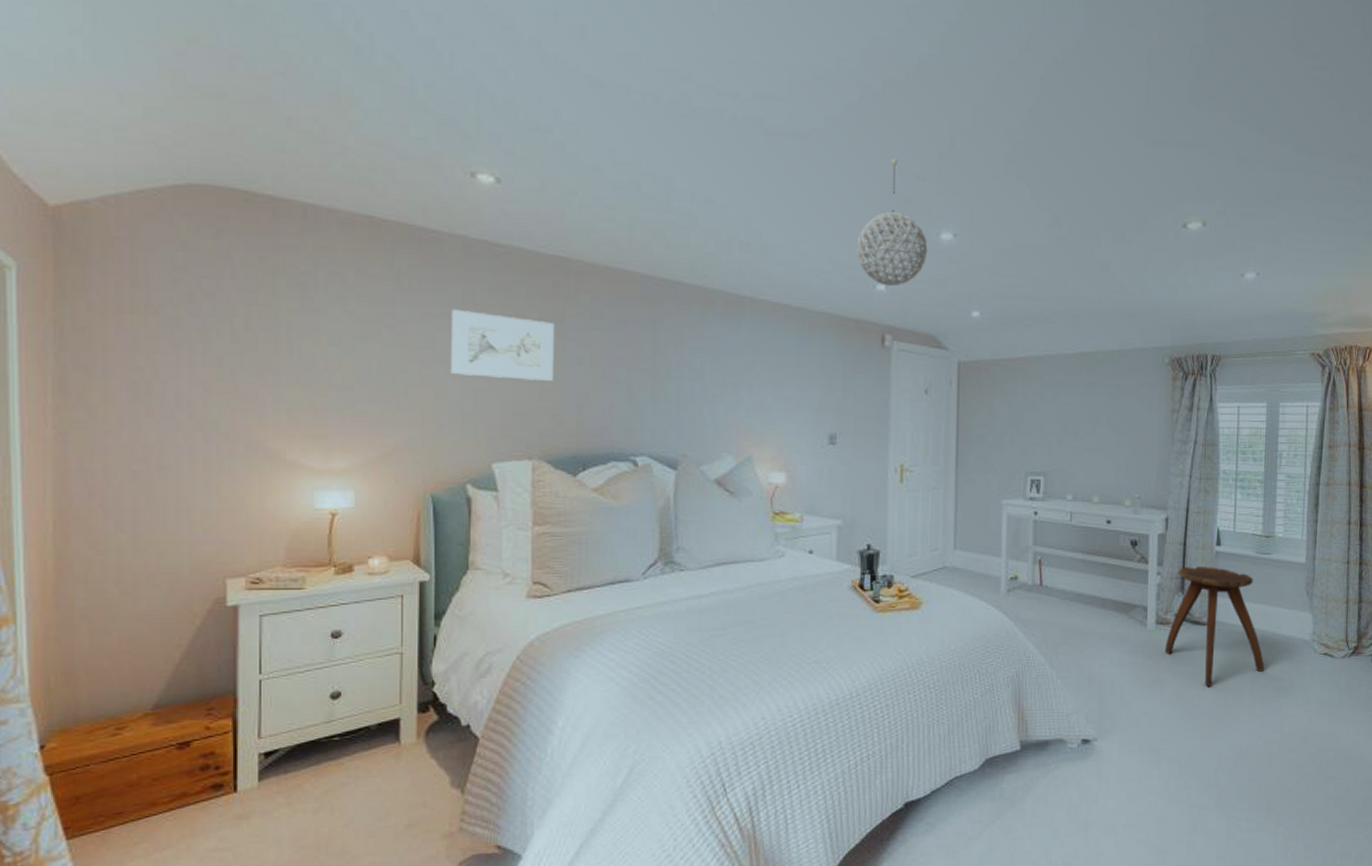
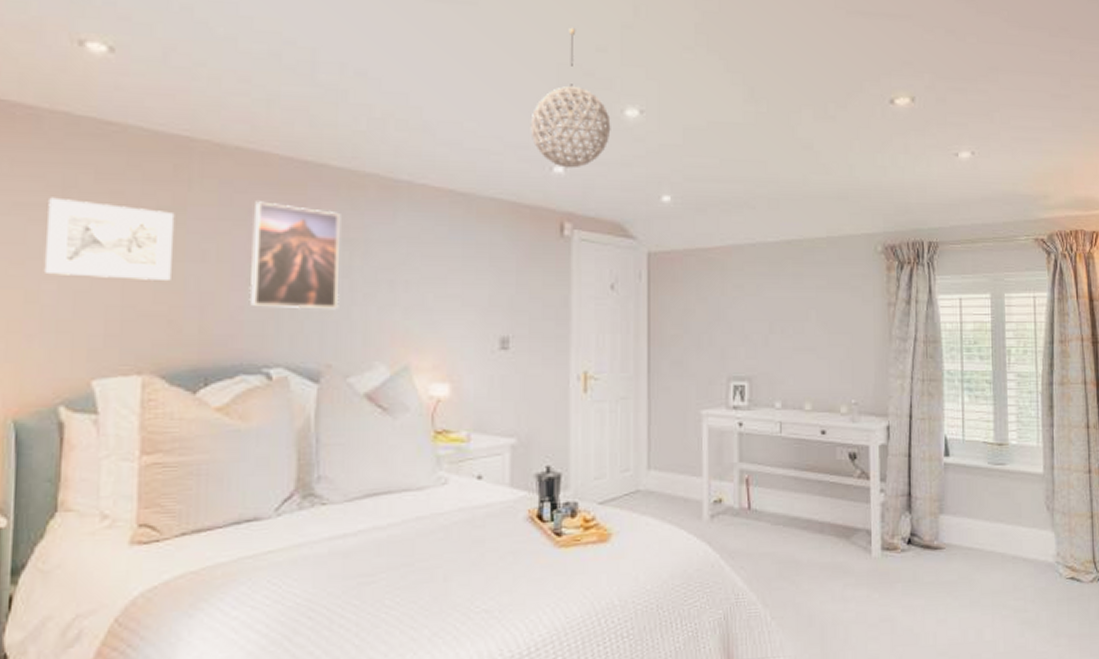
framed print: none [617,314,694,408] -> present [249,201,341,310]
stool: present [1164,567,1265,687] -> none [892,481,1006,623]

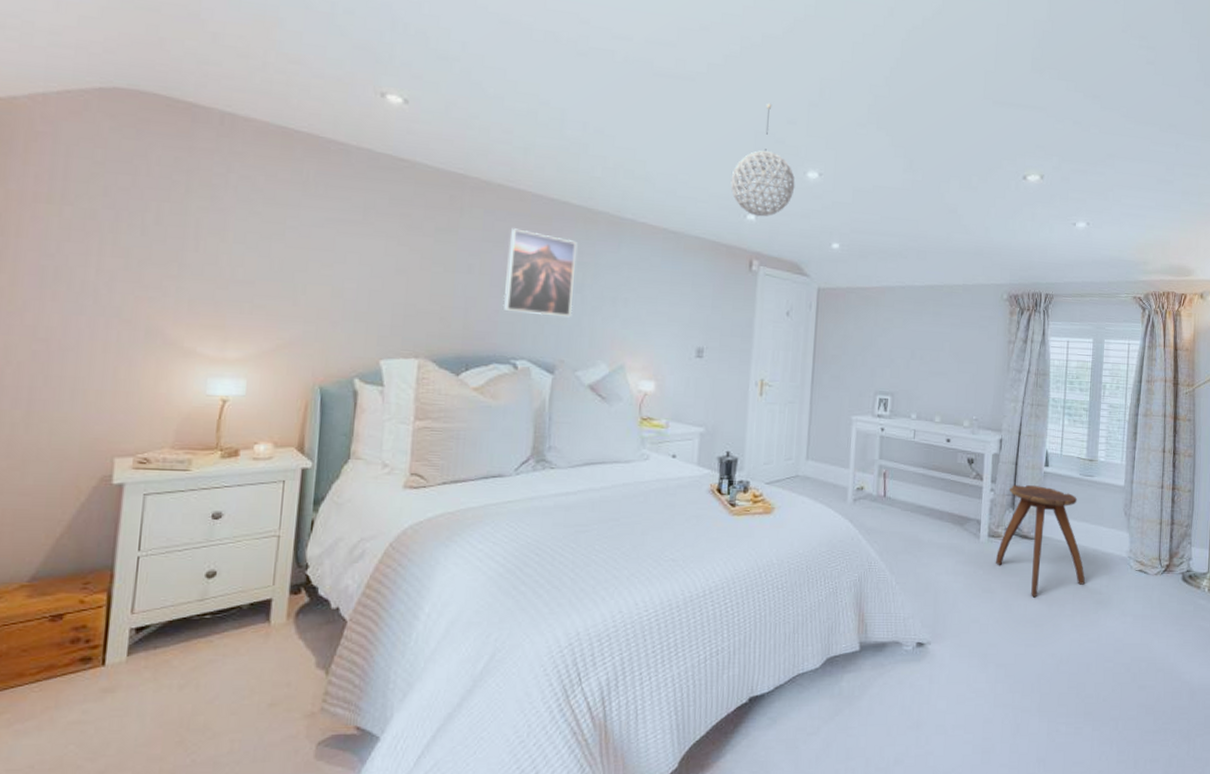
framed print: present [43,197,175,282] -> none [347,215,449,287]
stool: none [892,481,1006,623] -> present [995,485,1086,598]

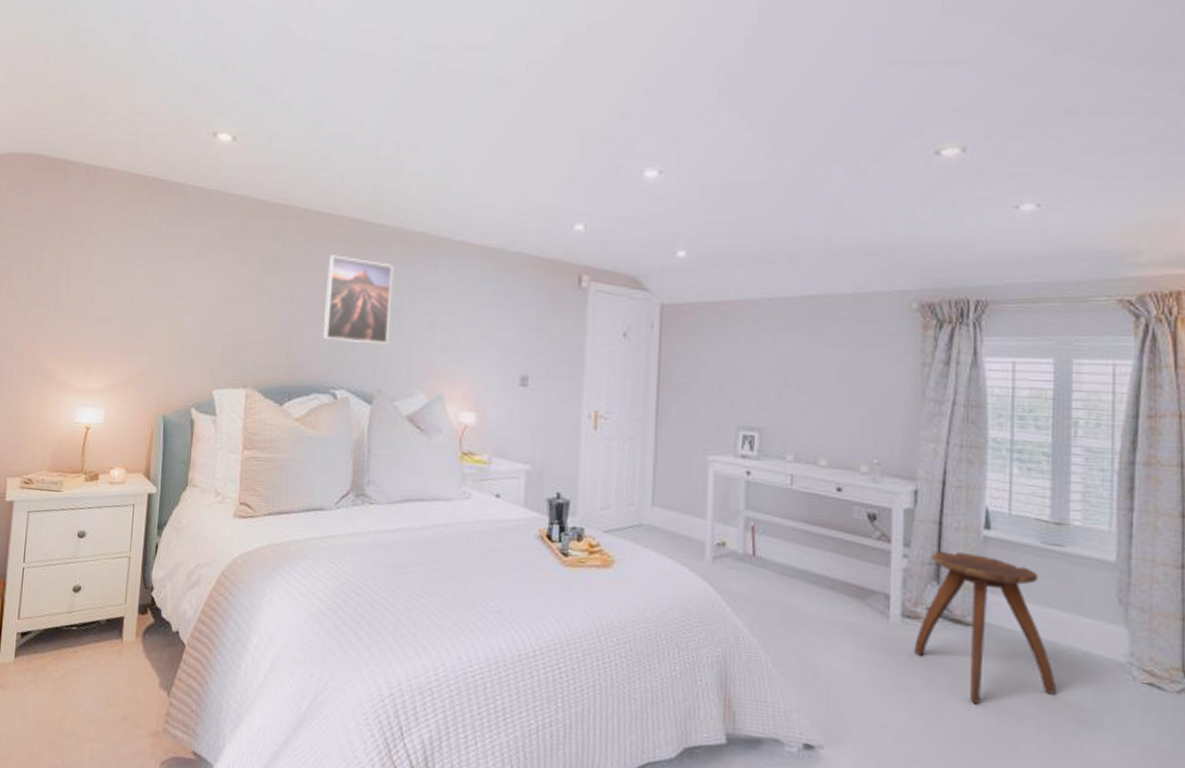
pendant light: present [730,103,795,217] -> none [555,97,630,226]

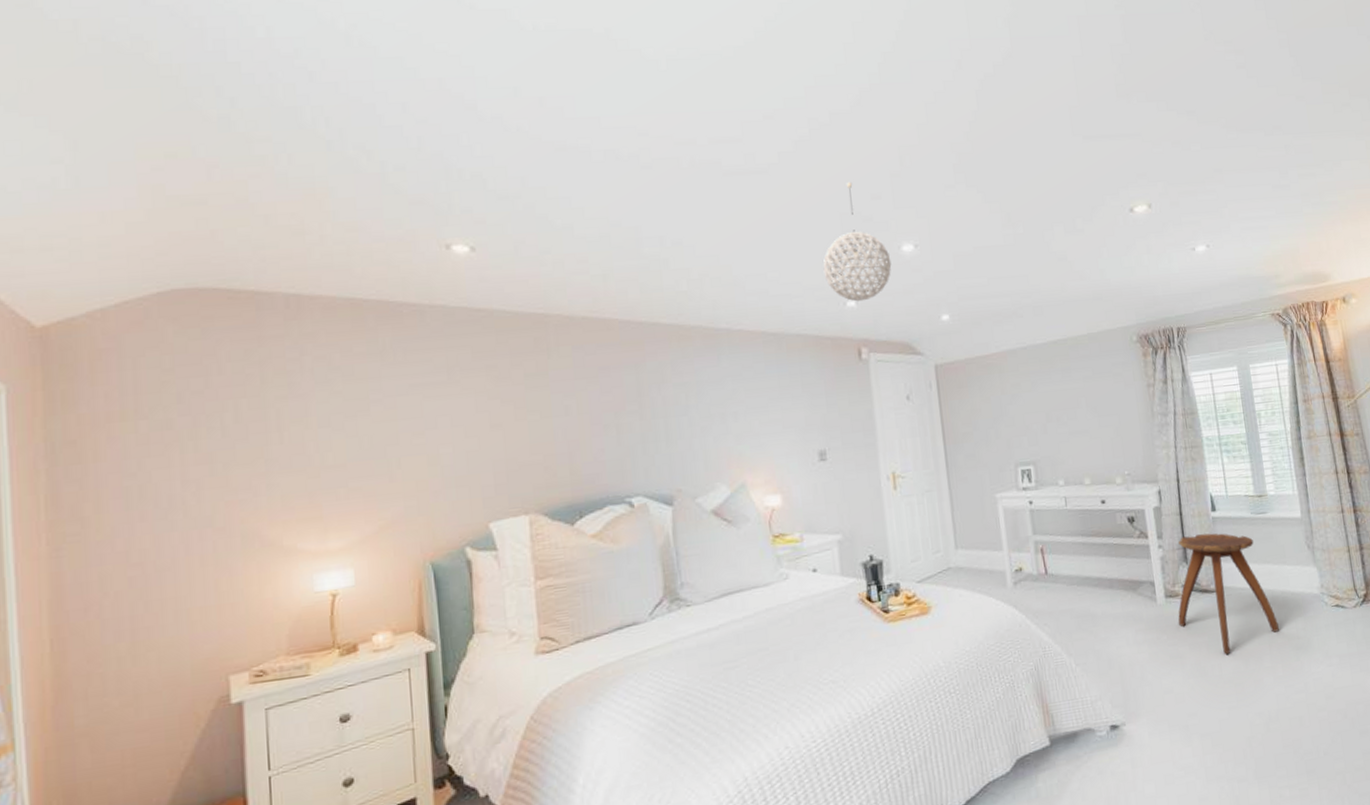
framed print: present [322,255,394,345] -> none [602,359,682,448]
pendant light: none [555,97,630,226] -> present [823,181,892,302]

